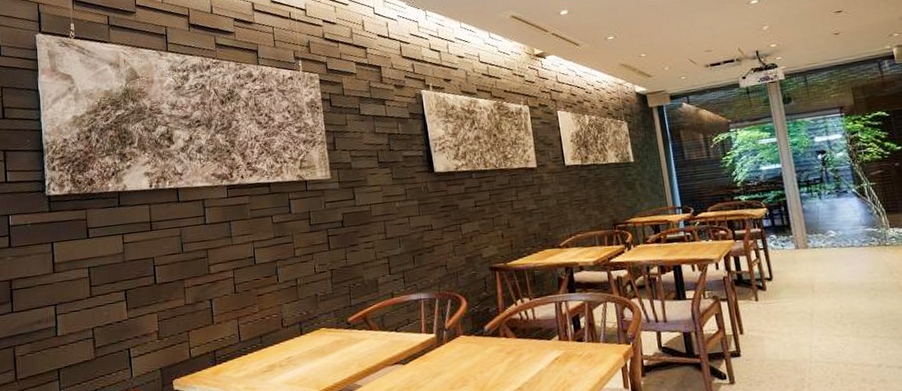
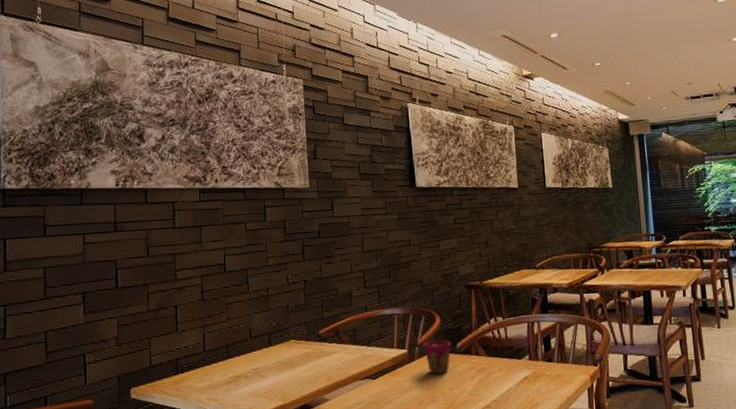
cup: none [451,323,480,357] -> present [423,339,452,374]

